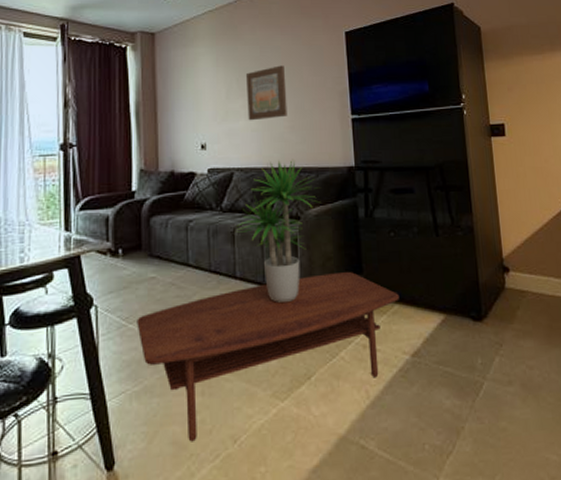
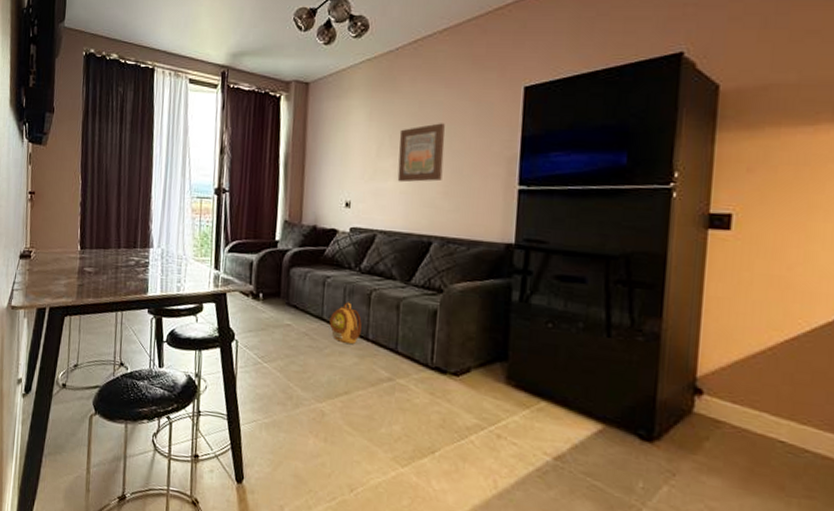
coffee table: present [137,271,399,442] -> none [270,351,548,480]
backpack: none [196,243,228,286] -> present [329,302,362,344]
potted plant: present [236,159,321,302] -> none [373,227,469,374]

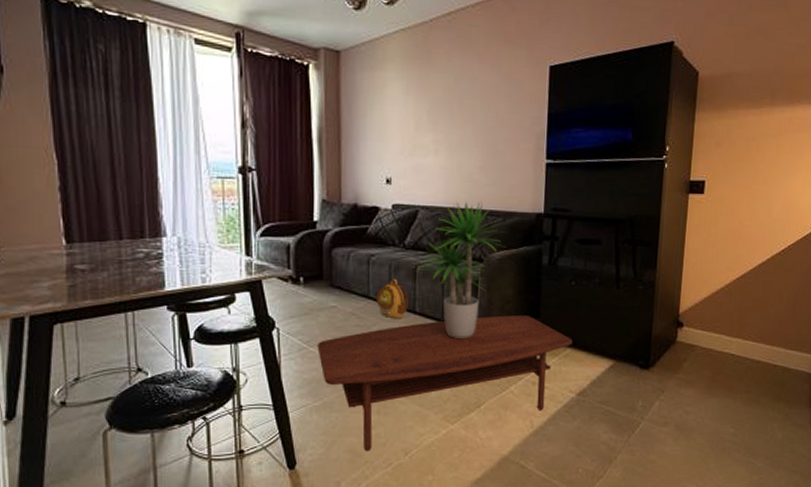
coffee table: none [270,351,548,480] -> present [317,314,573,452]
potted plant: none [373,227,469,374] -> present [418,201,506,338]
wall art: present [397,123,445,183] -> none [437,99,481,158]

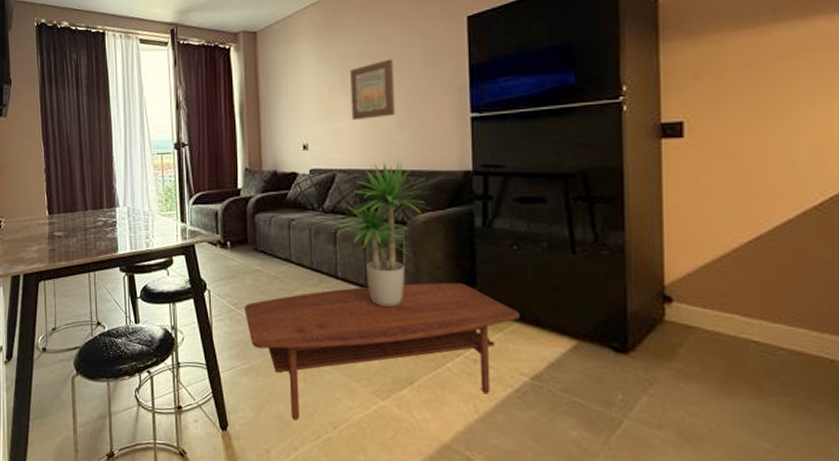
backpack: present [376,278,408,318] -> none [298,242,330,283]
wall art: none [437,99,481,158] -> present [349,59,395,121]

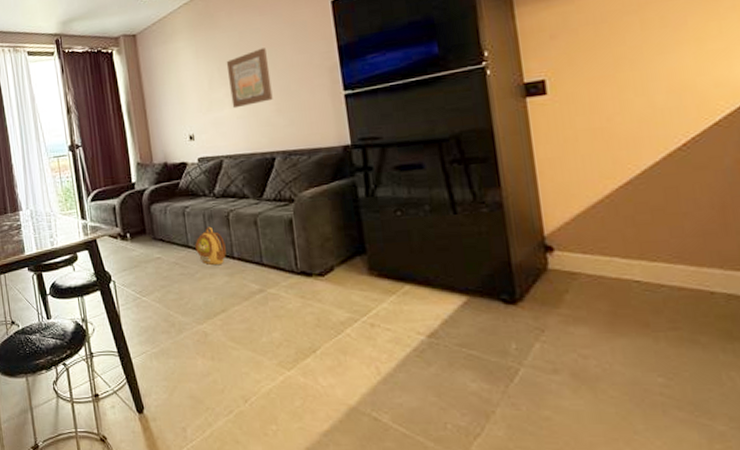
coffee table: present [244,282,520,421] -> none [149,251,410,398]
backpack: none [298,242,330,283] -> present [195,226,226,265]
potted plant: present [338,161,431,307] -> none [230,142,315,281]

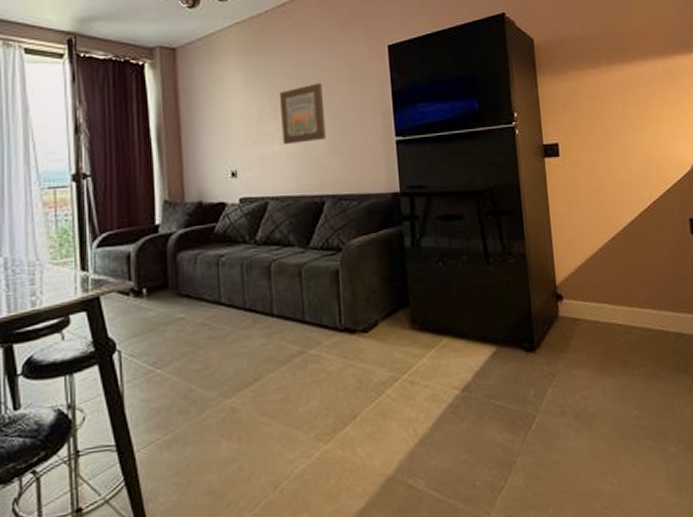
backpack: present [195,226,226,265] -> none [229,279,265,325]

